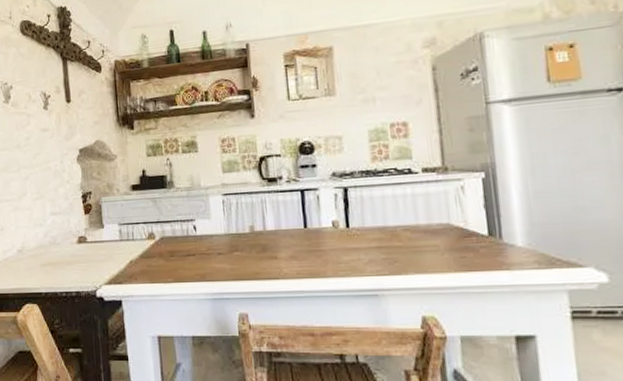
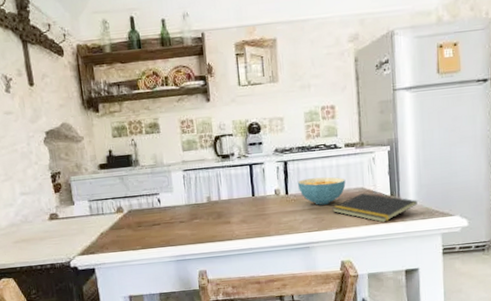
cereal bowl: none [360,208,425,243] -> present [297,177,346,205]
notepad: none [407,229,529,270] -> present [332,192,418,223]

